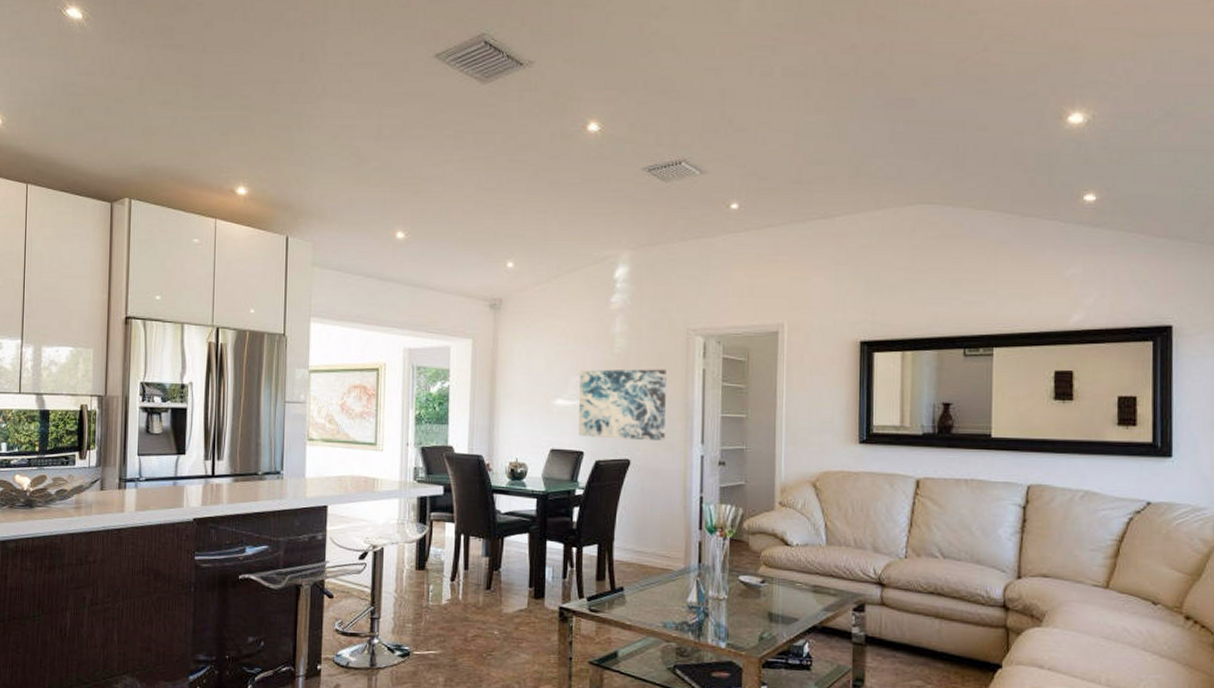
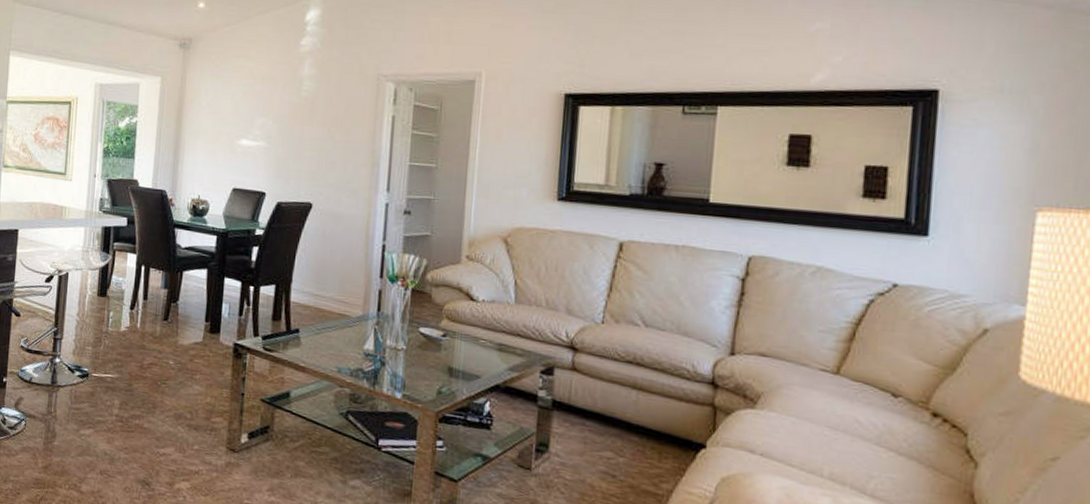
wall art: present [579,369,666,442] -> none [261,112,354,187]

